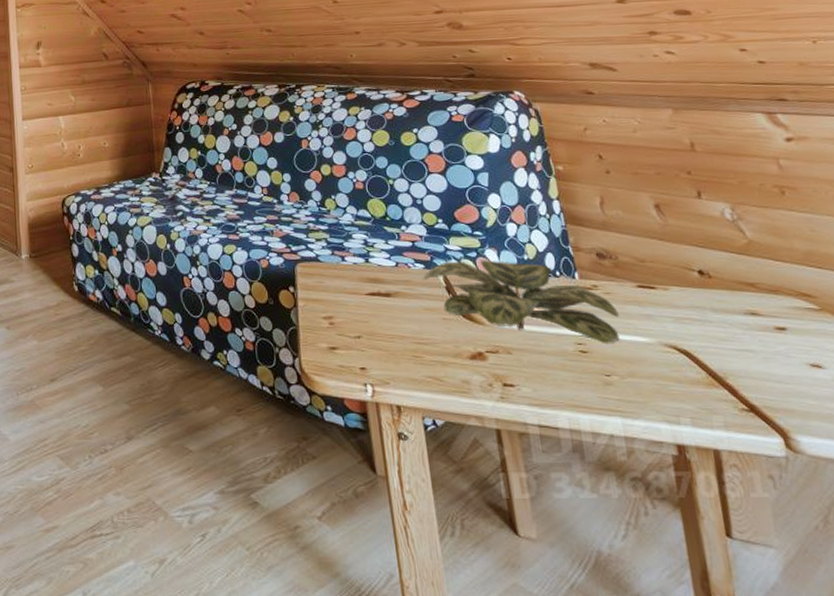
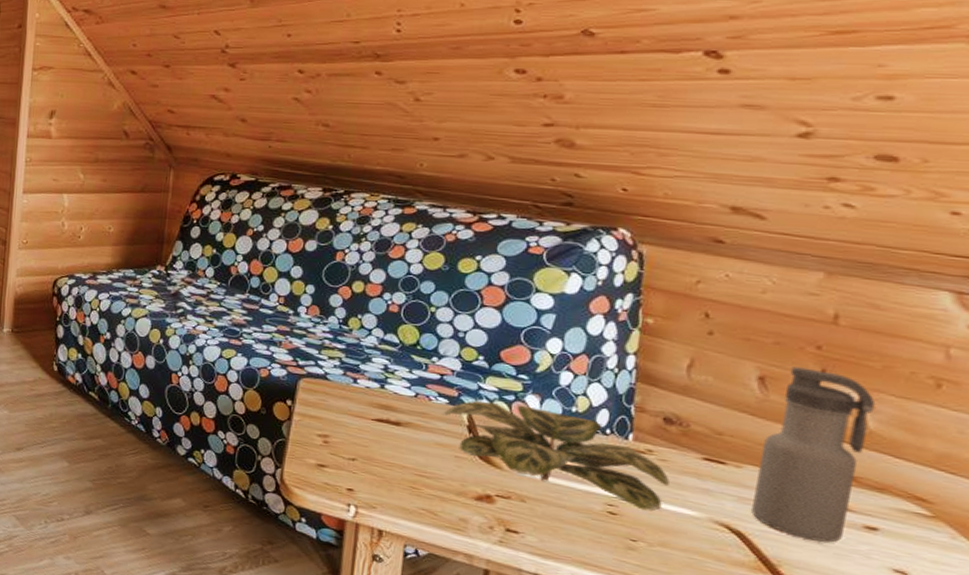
water bottle: none [675,192,763,348] -> present [751,367,876,543]

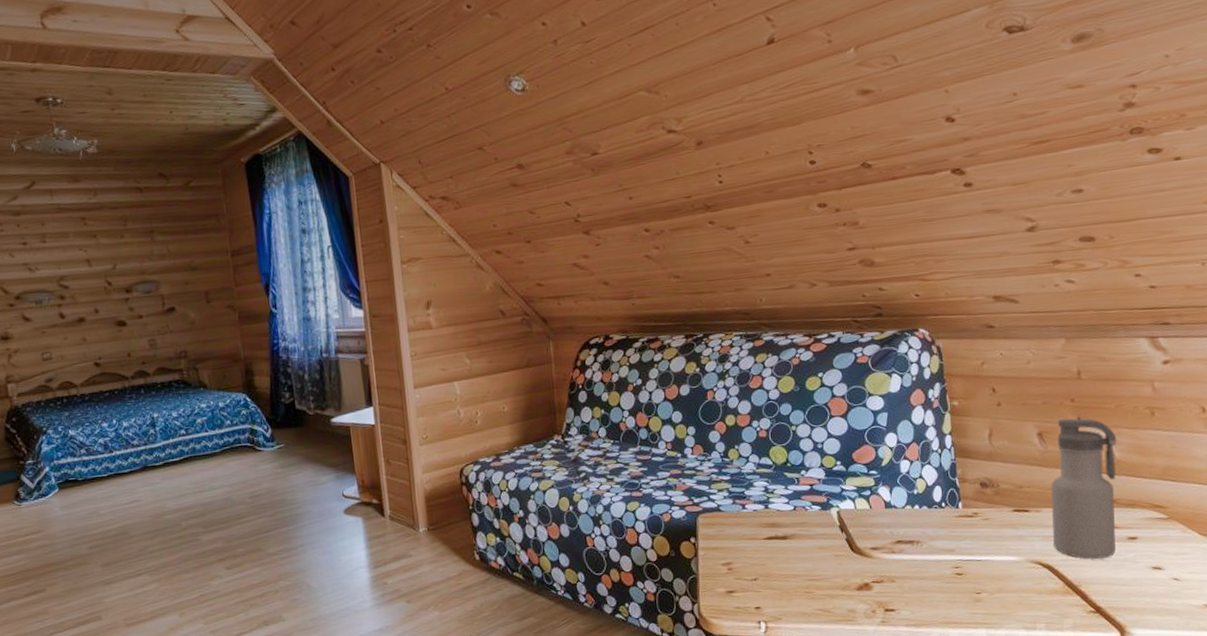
plant: present [441,400,671,512] -> none [817,497,995,566]

